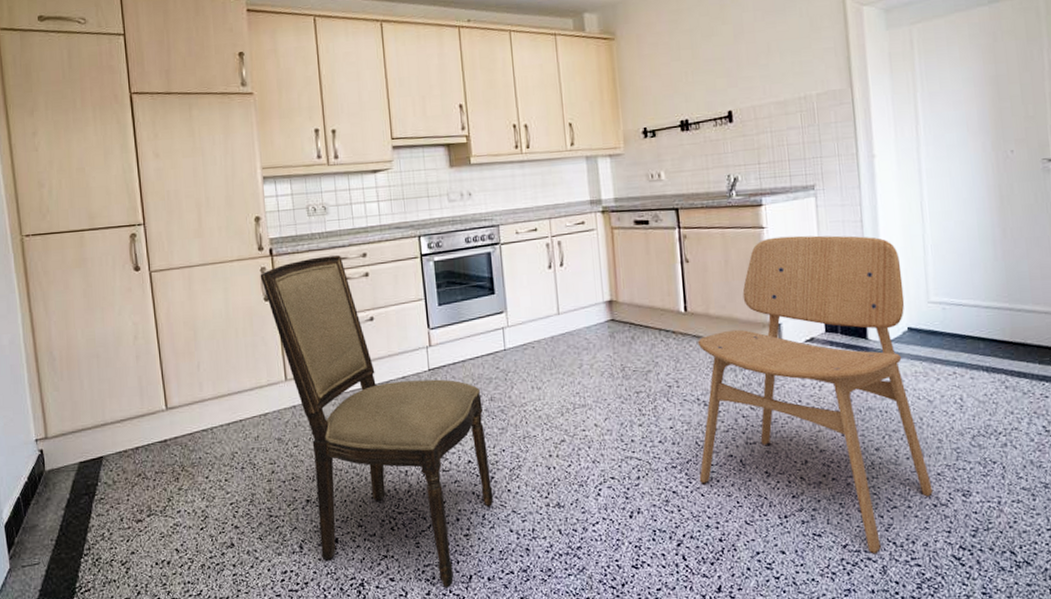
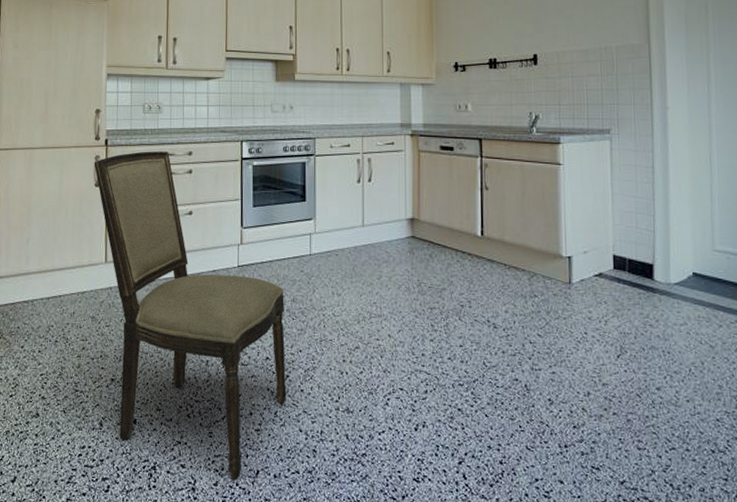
dining chair: present [697,235,933,553] -> none [484,174,711,493]

